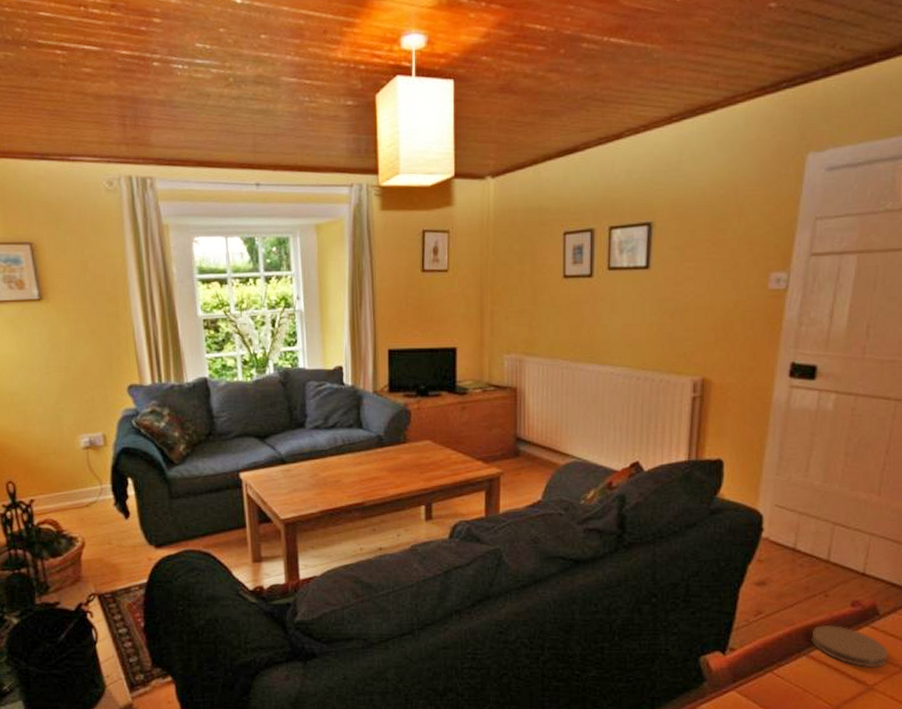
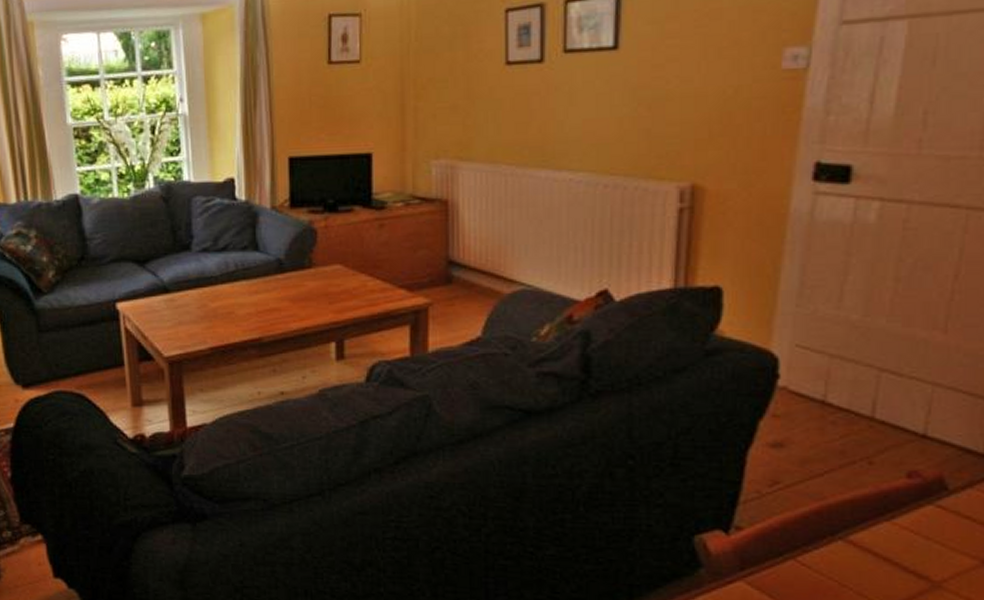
coaster: present [811,624,889,668] -> none [850,500,964,560]

